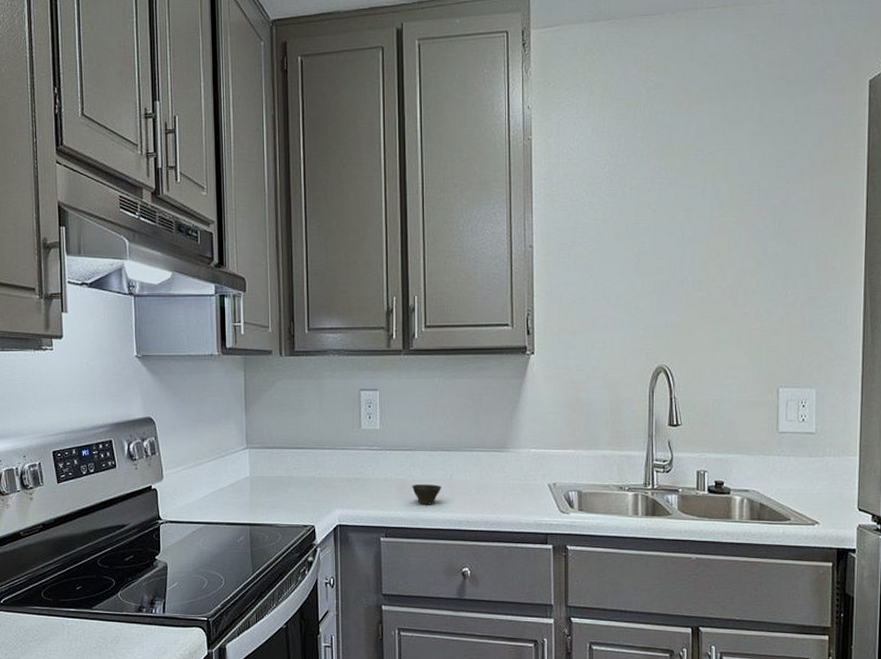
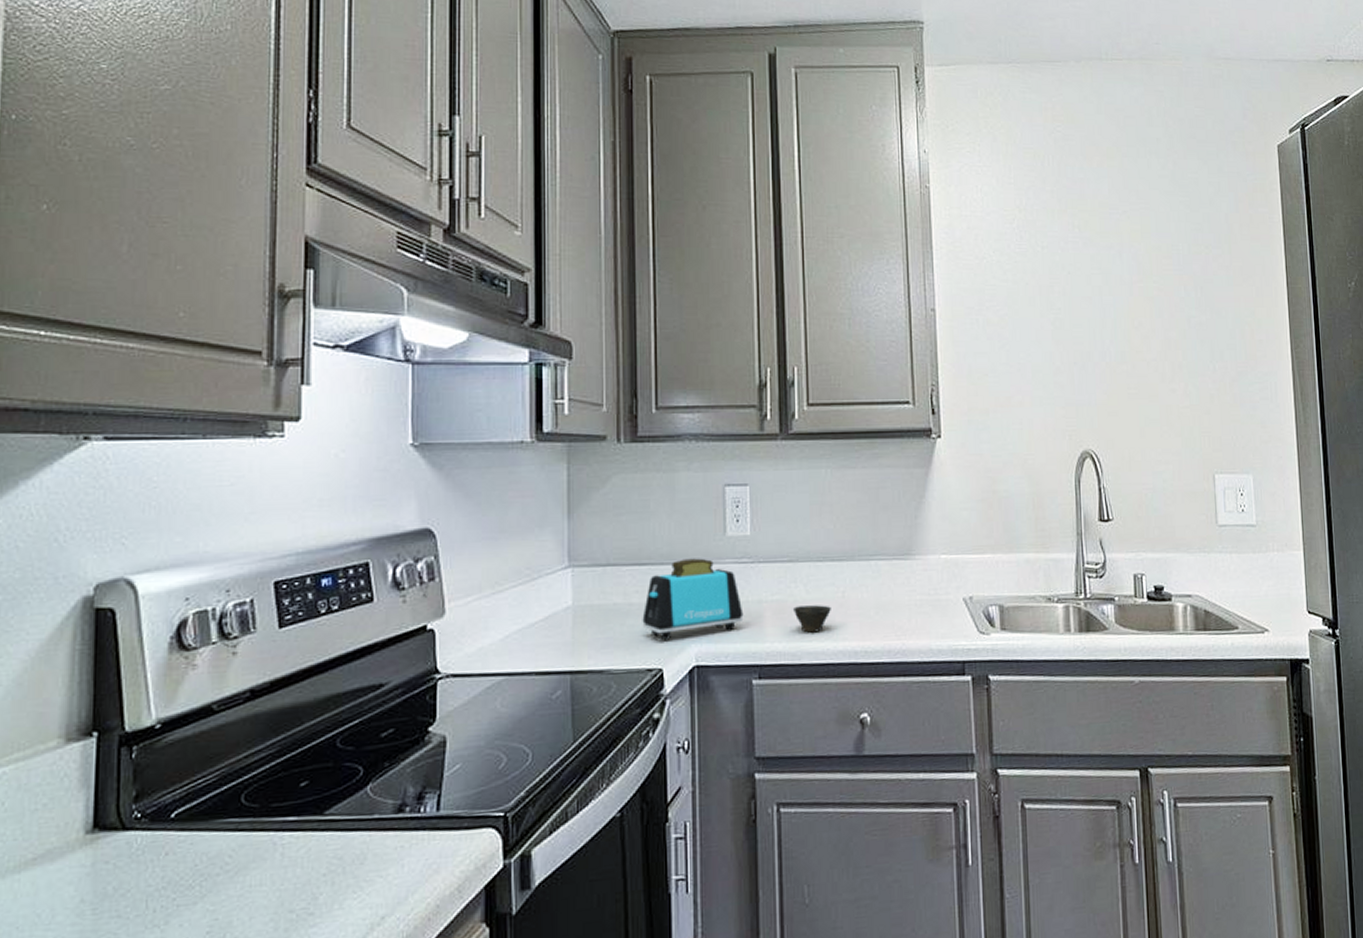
toaster: none [299,445,374,505] -> present [642,558,744,640]

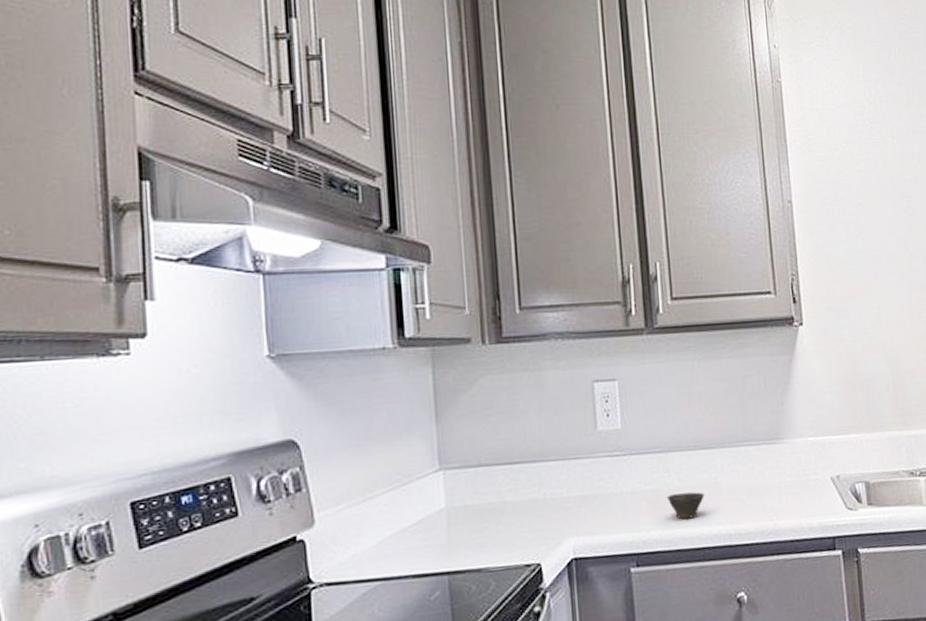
toaster: present [642,558,744,640] -> none [517,453,619,536]

